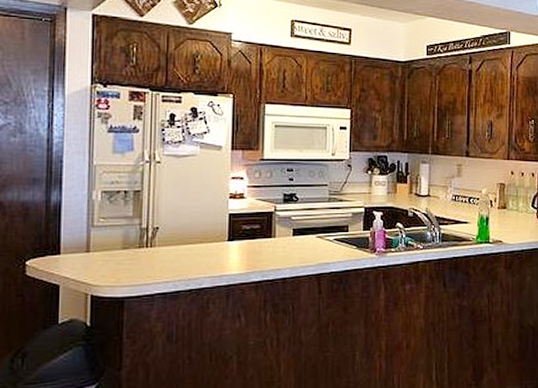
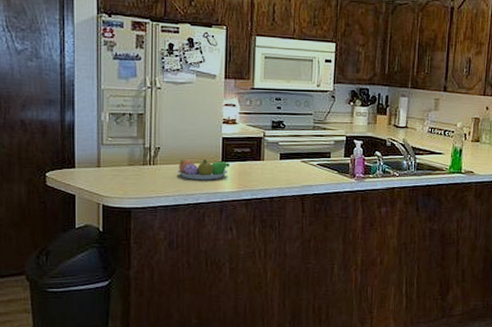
fruit bowl: none [179,239,237,262] -> present [178,159,230,180]

